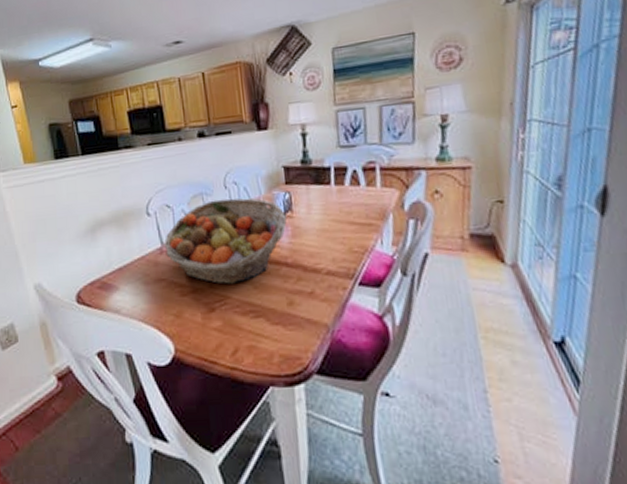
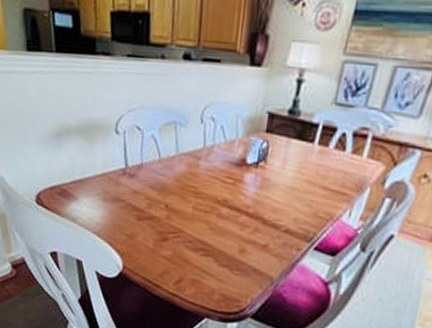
fruit basket: present [163,198,287,285] -> none [128,132,259,221]

